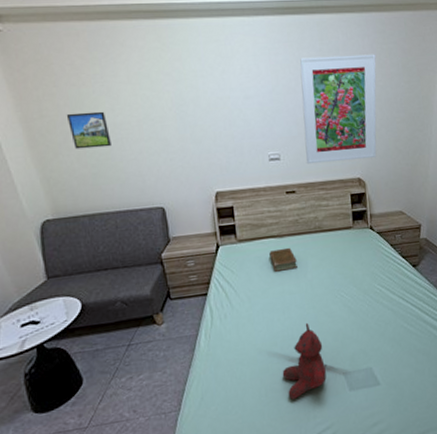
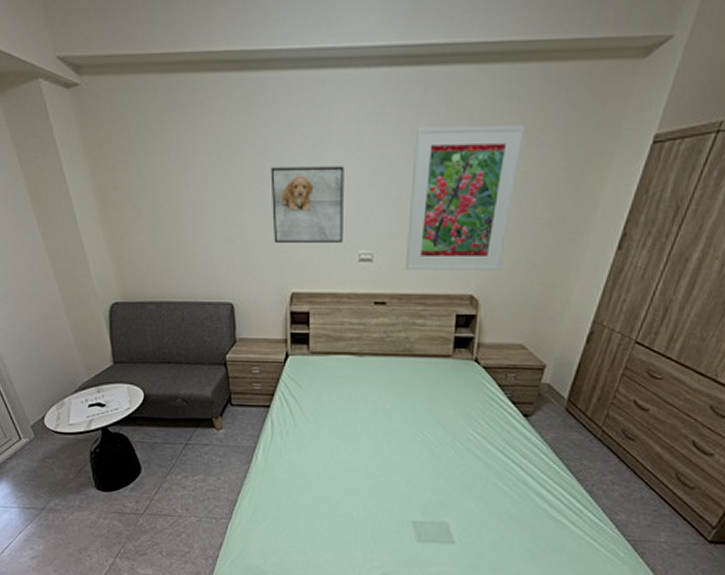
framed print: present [66,111,111,150] -> none [139,185,183,228]
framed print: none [187,88,254,153] -> present [270,166,344,244]
book: present [269,247,298,273] -> none [344,368,376,396]
teddy bear: present [282,322,327,399] -> none [342,457,393,536]

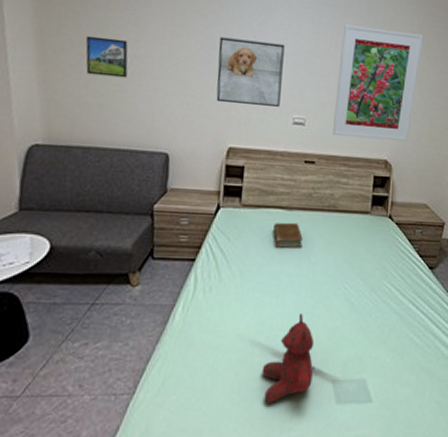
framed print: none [139,185,183,228] -> present [85,35,128,78]
teddy bear: none [342,457,393,536] -> present [262,312,315,403]
book: none [344,368,376,396] -> present [273,222,303,249]

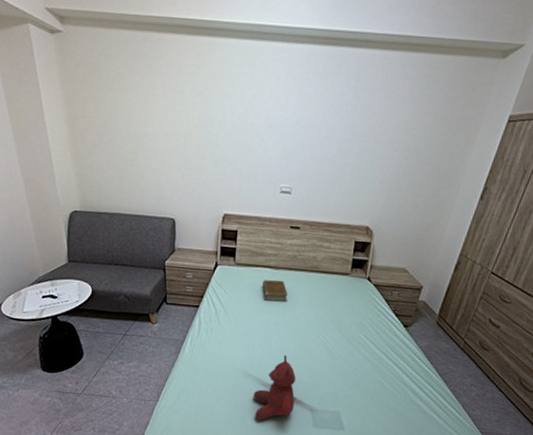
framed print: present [85,35,128,78] -> none [104,117,139,154]
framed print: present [216,37,285,107] -> none [212,112,273,177]
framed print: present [332,24,423,142] -> none [316,93,414,209]

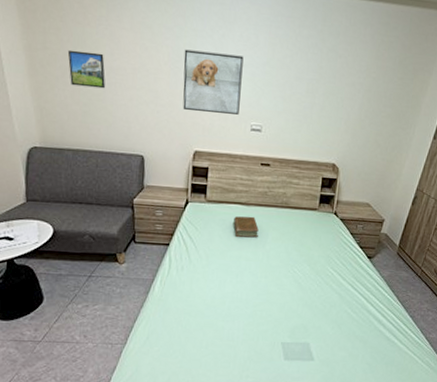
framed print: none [104,117,139,154] -> present [67,49,105,89]
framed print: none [212,112,273,177] -> present [183,49,244,115]
teddy bear: present [253,354,297,420] -> none [224,289,268,356]

